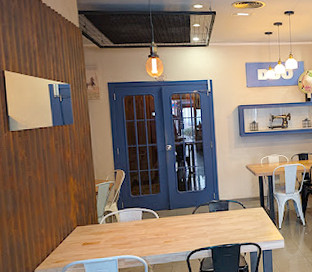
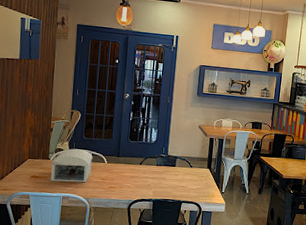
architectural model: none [101,208,144,245] -> present [51,148,93,183]

